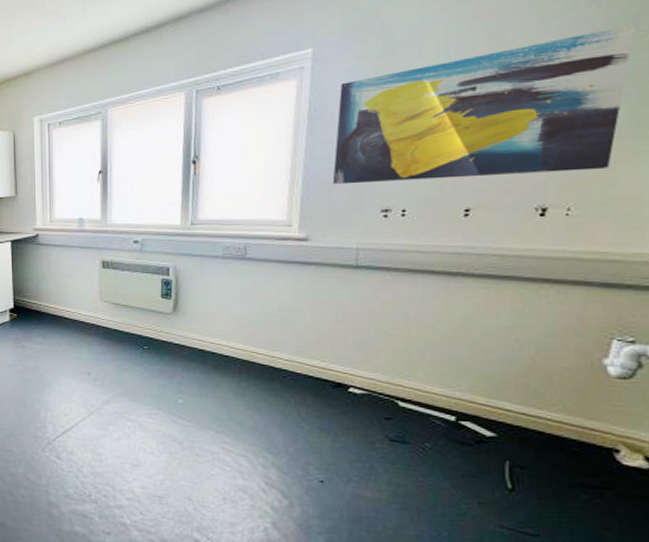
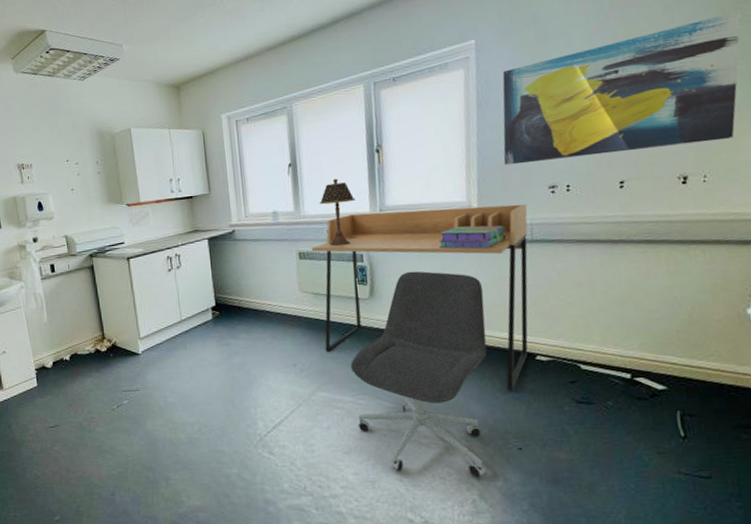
desk: none [116,225,355,422] -> present [312,203,528,391]
table lamp: none [127,188,166,258] -> present [319,178,355,247]
office chair: none [147,289,296,506] -> present [351,271,487,478]
stack of books: none [253,246,328,271] -> present [439,225,507,249]

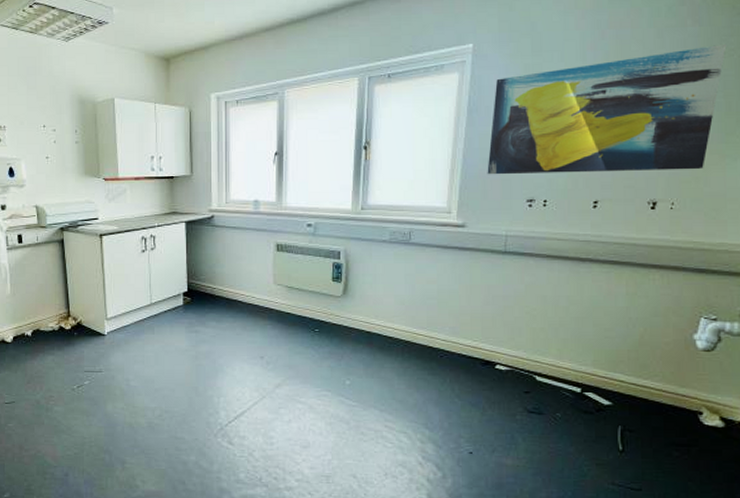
desk: present [312,203,528,391] -> none [290,210,504,397]
table lamp: present [319,178,355,247] -> none [302,172,338,241]
office chair: present [351,271,487,478] -> none [317,272,452,478]
stack of books: present [439,225,507,249] -> none [416,232,481,255]

